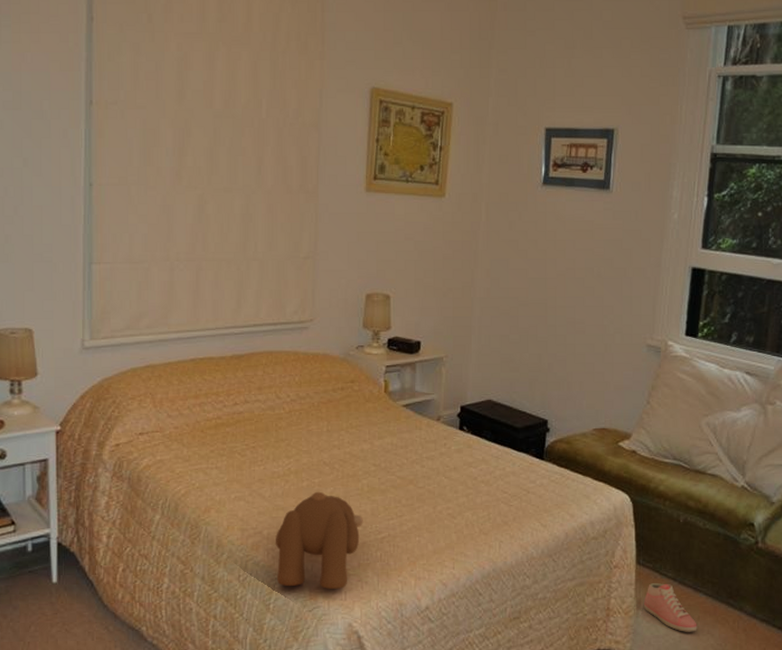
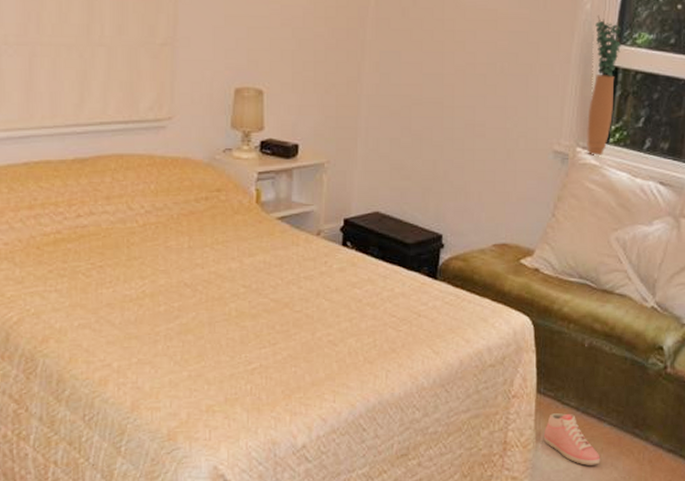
teddy bear: present [275,491,363,589] -> none [126,317,231,428]
vase: none [677,223,708,349] -> present [587,15,622,155]

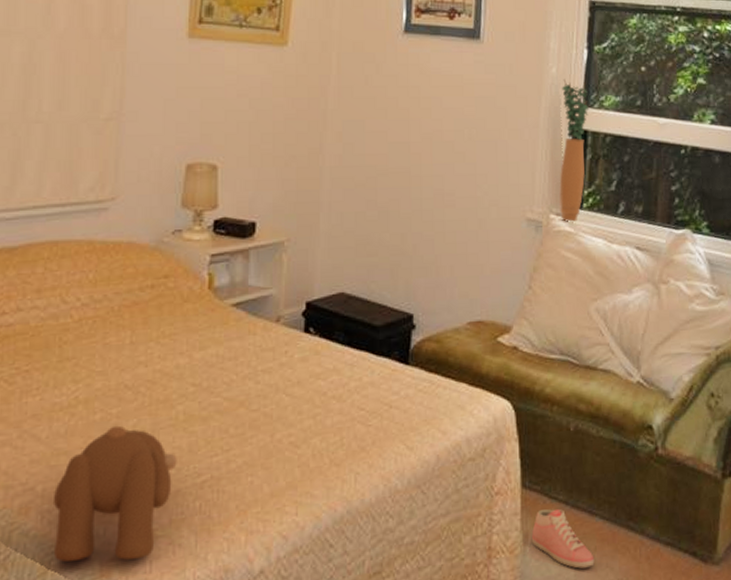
teddy bear: none [126,317,231,428] -> present [52,425,177,562]

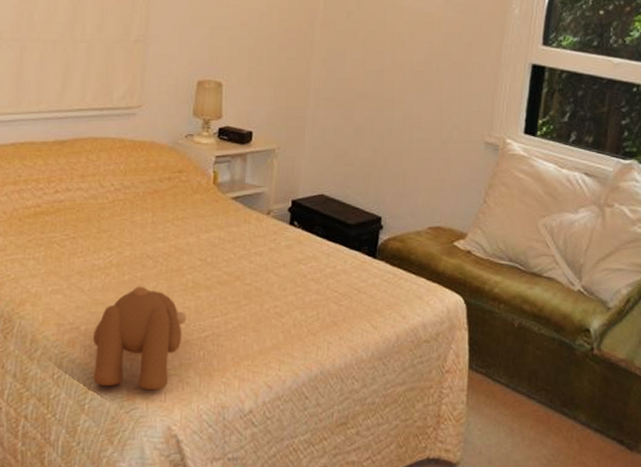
sneaker: present [531,508,595,569] -> none [475,389,530,441]
vase: present [559,78,590,222] -> none [516,19,548,147]

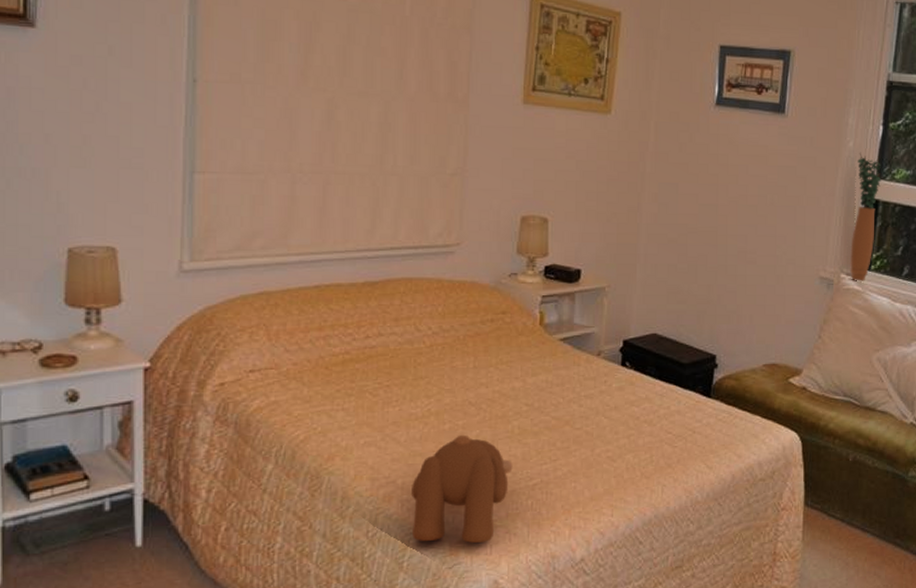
vase: none [516,19,548,147] -> present [850,152,882,281]

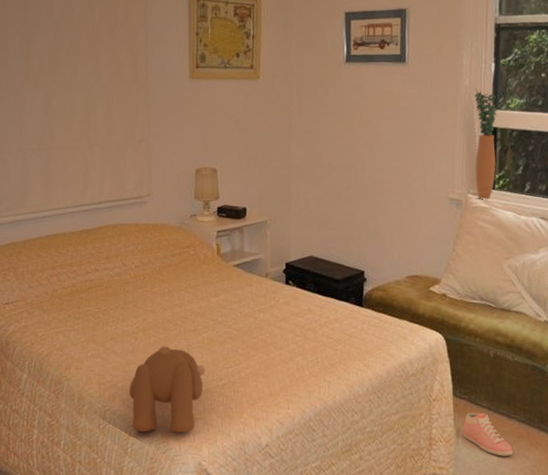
sneaker: none [810,524,864,575] -> present [462,412,514,456]

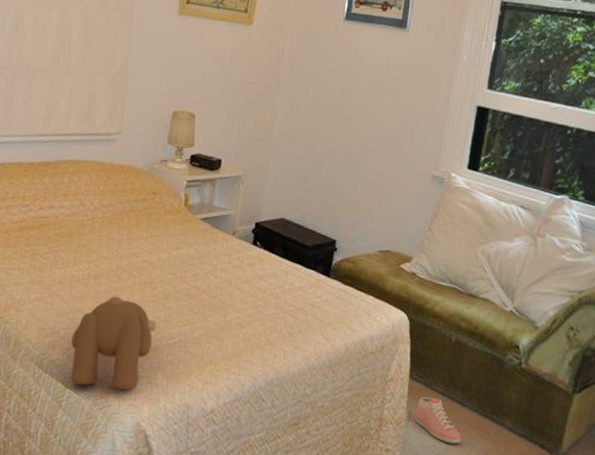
vase: present [474,88,498,200] -> none [460,65,493,181]

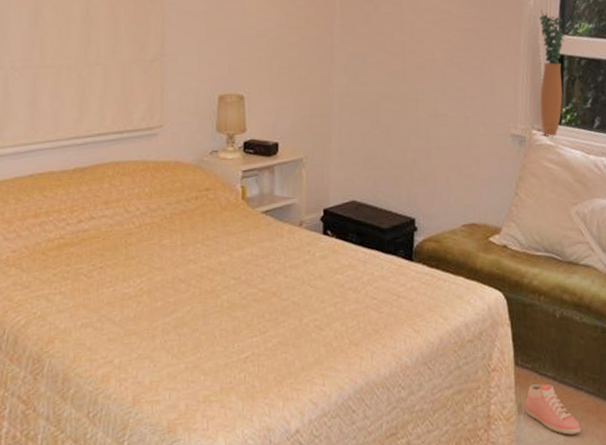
teddy bear: present [70,296,157,389] -> none [127,311,224,420]
vase: none [460,65,493,181] -> present [539,9,565,137]

